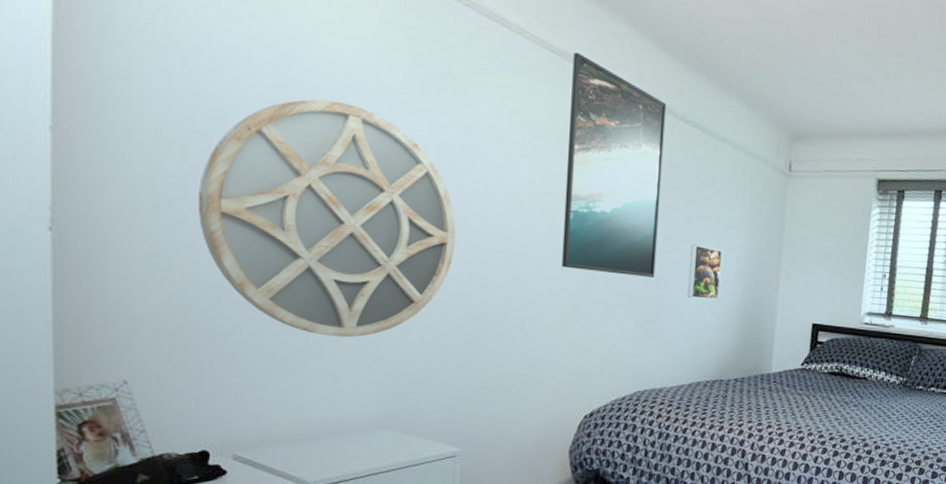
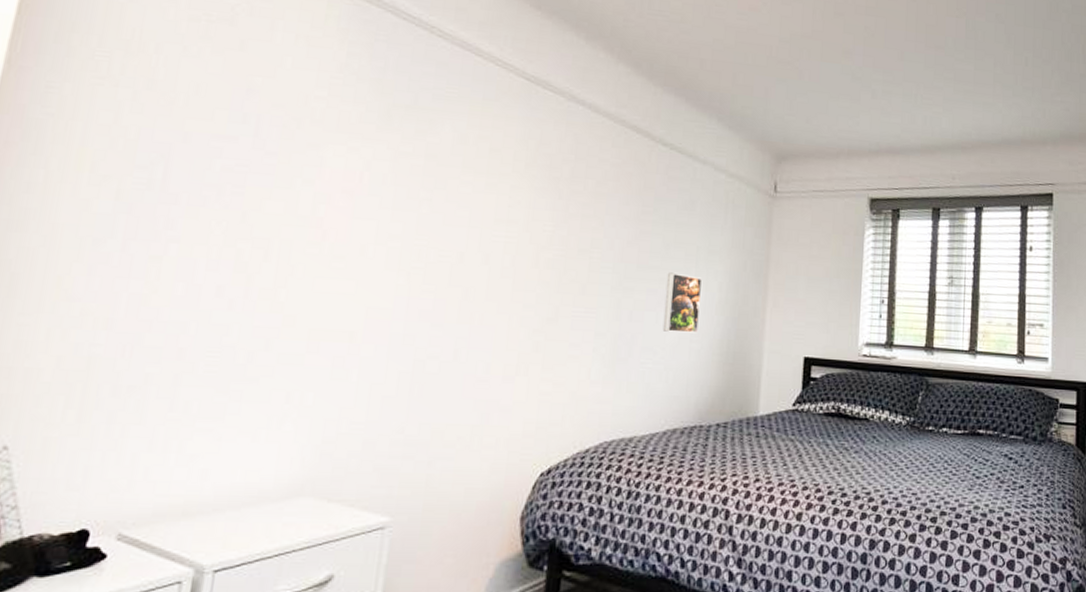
home mirror: present [197,99,456,338] -> none [123,131,409,388]
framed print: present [562,52,667,278] -> none [523,78,644,310]

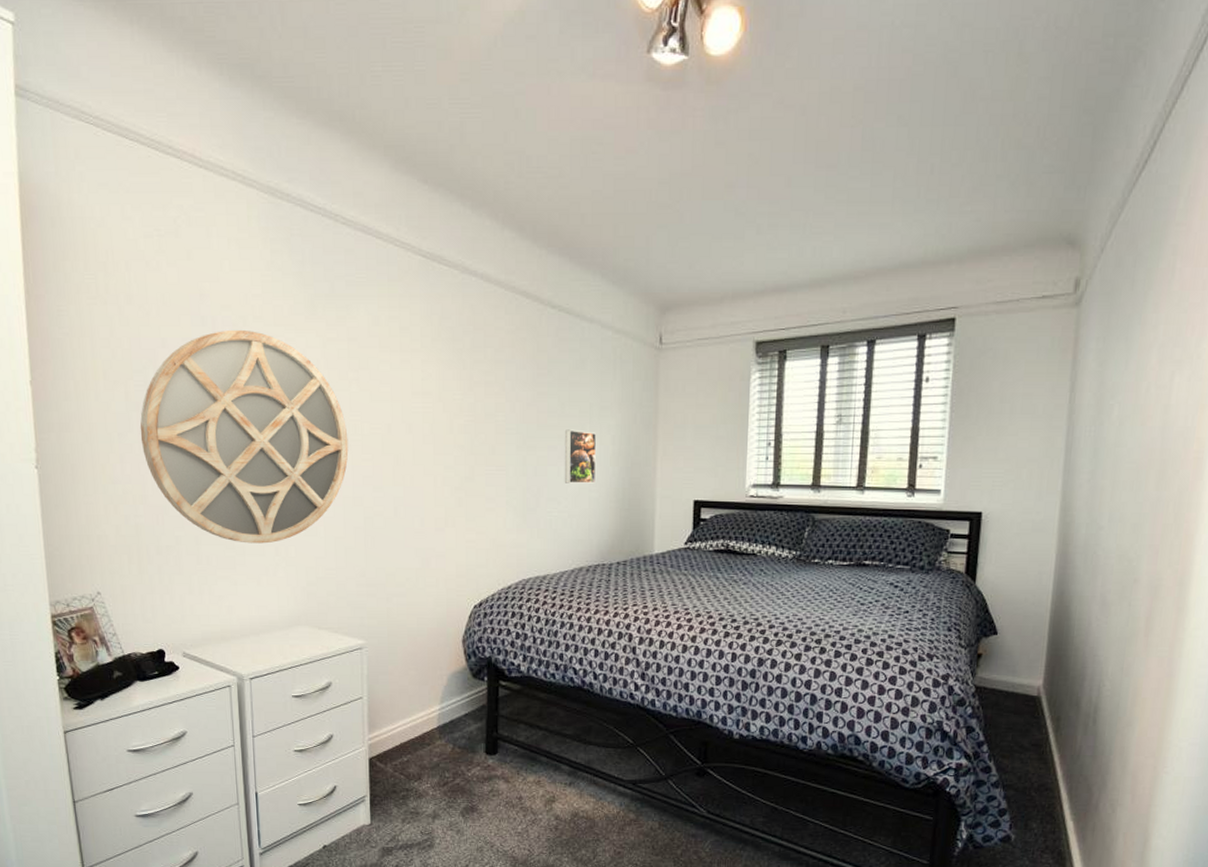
home mirror: none [123,131,409,388] -> present [140,329,349,544]

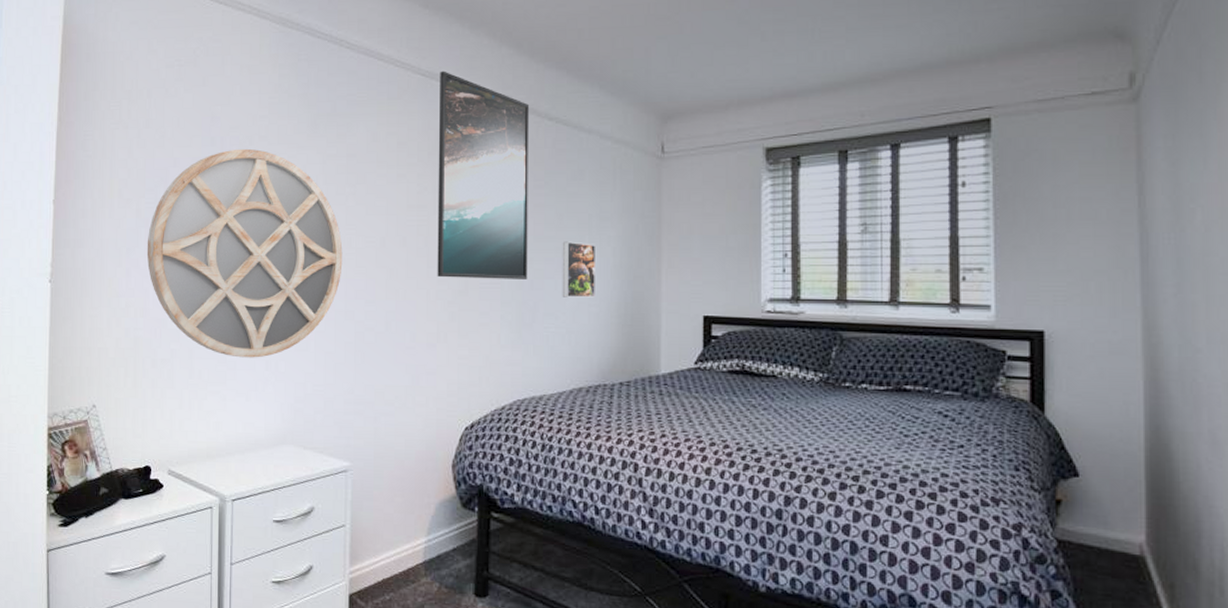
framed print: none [441,252,533,466] -> present [437,70,530,279]

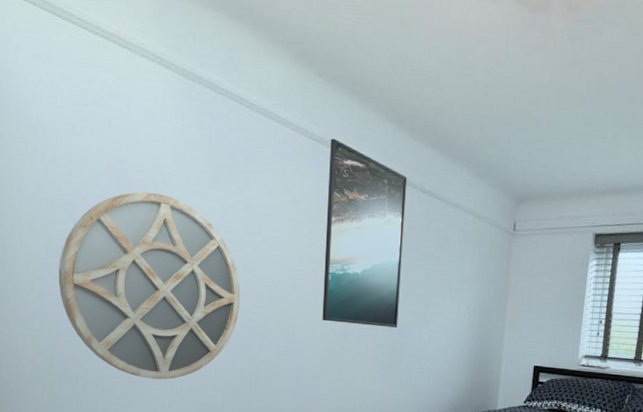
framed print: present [562,241,597,298] -> none [424,298,455,346]

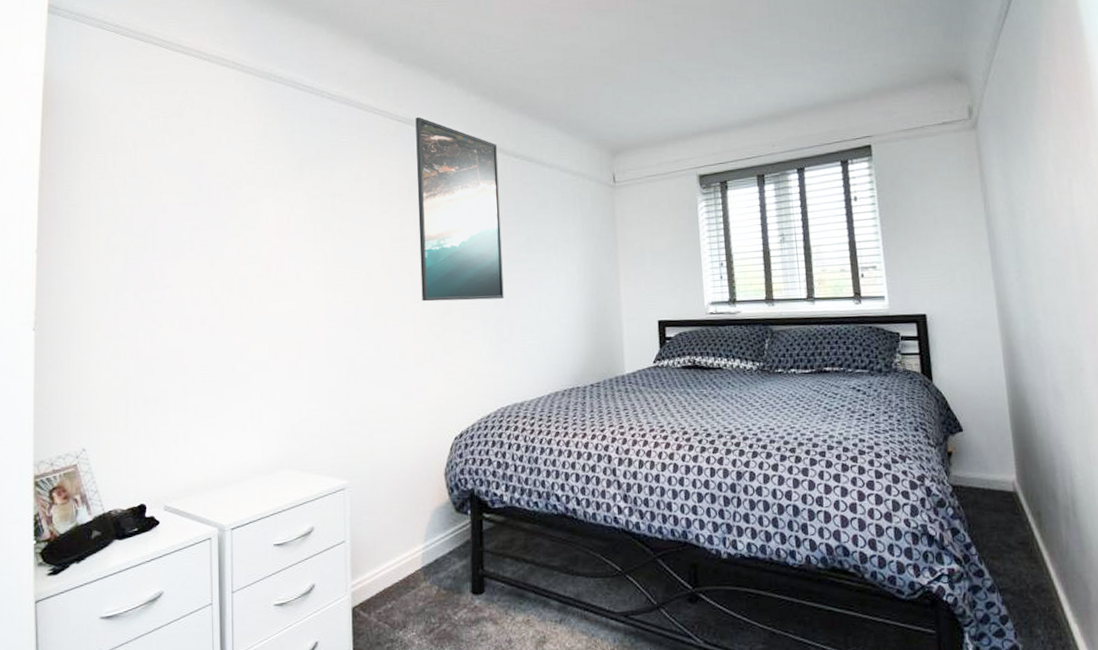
home mirror: present [58,192,240,380] -> none [136,192,332,390]

